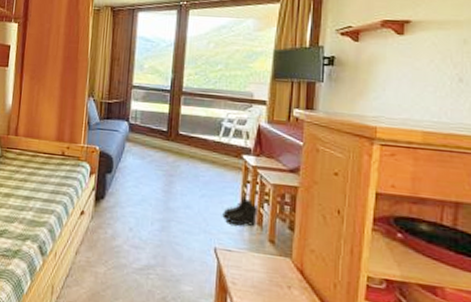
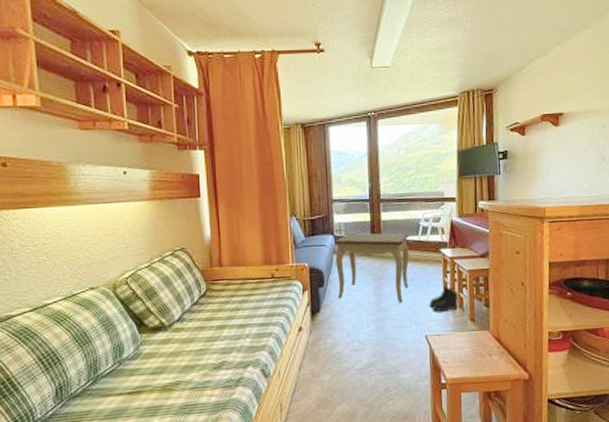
side table: none [124,123,208,207] -> present [334,233,410,303]

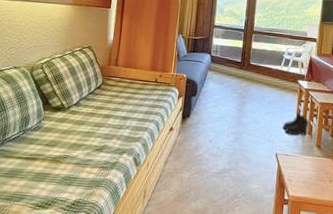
side table: present [334,233,410,303] -> none [206,56,273,121]

